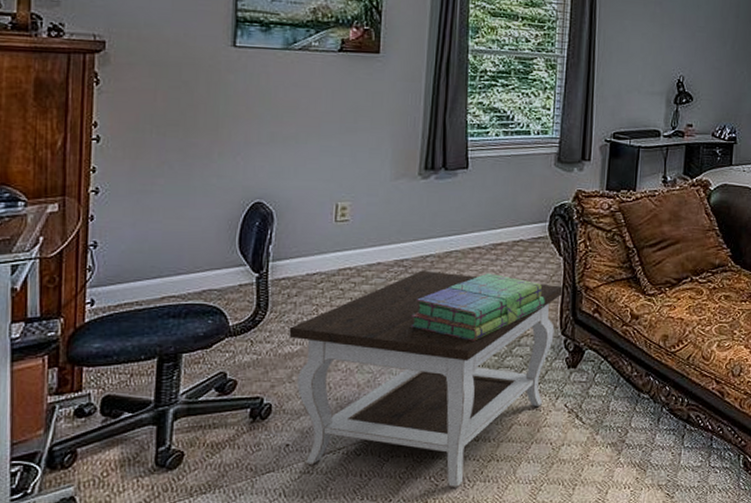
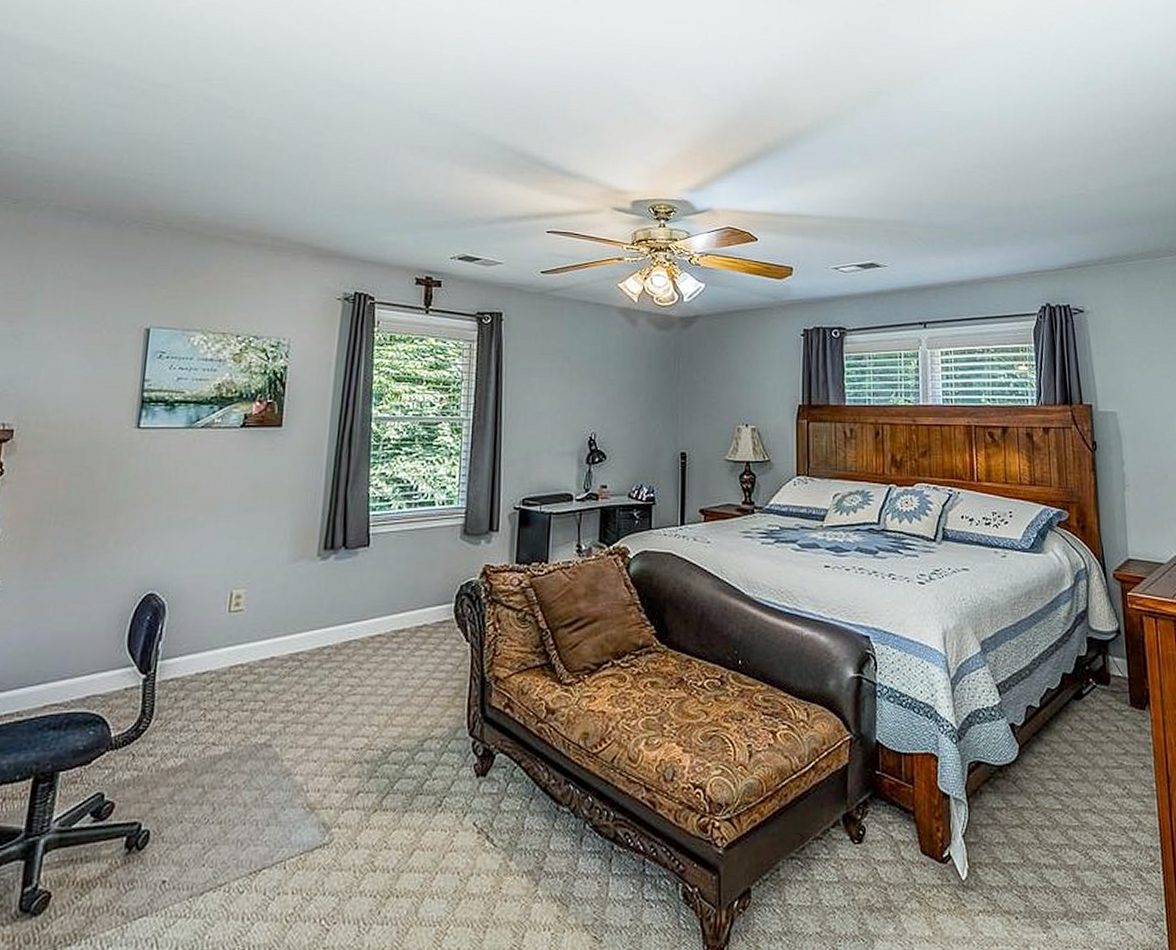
side table: present [289,270,563,488] -> none [173,664,470,934]
stack of books: present [411,273,545,341] -> none [304,664,451,747]

